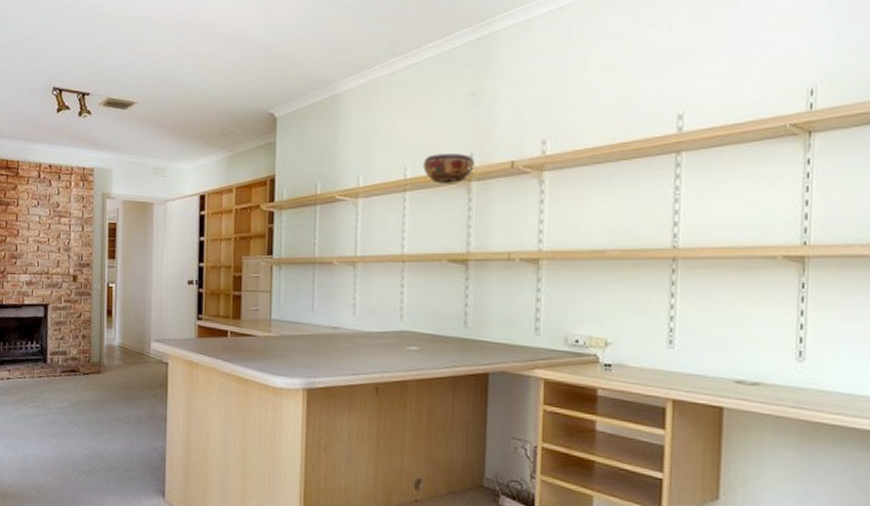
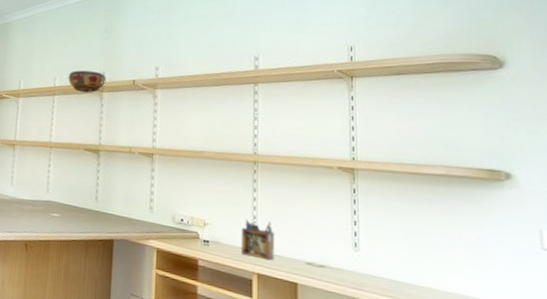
desk organizer: none [652,333,696,382] -> present [240,219,274,261]

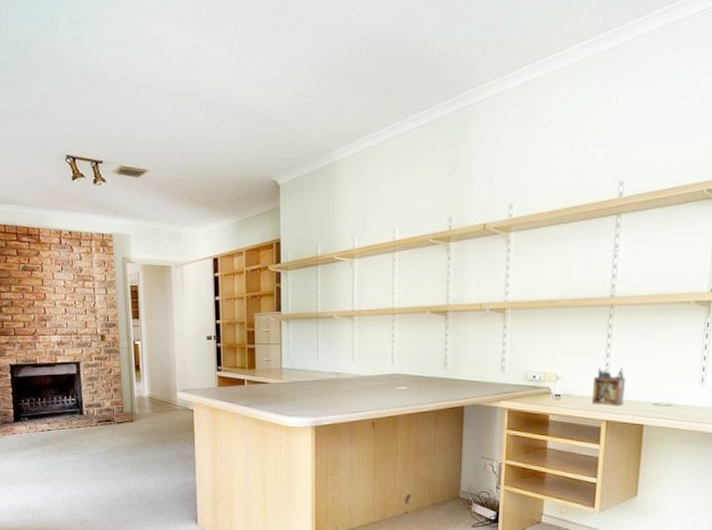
decorative bowl: present [68,70,107,93] -> none [409,217,454,244]

